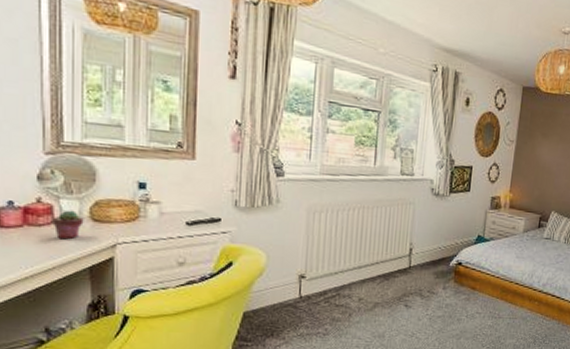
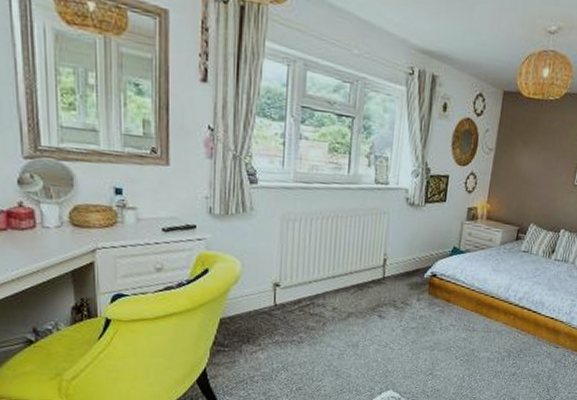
potted succulent: present [52,210,84,240] -> none [34,214,64,244]

